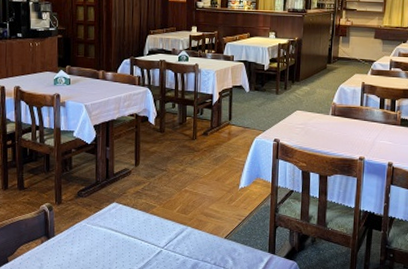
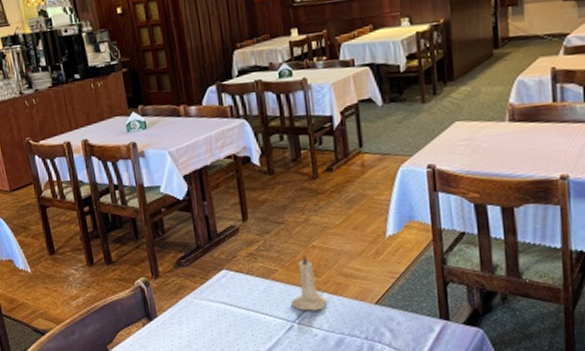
candle: none [163,194,190,240] -> present [291,251,328,311]

